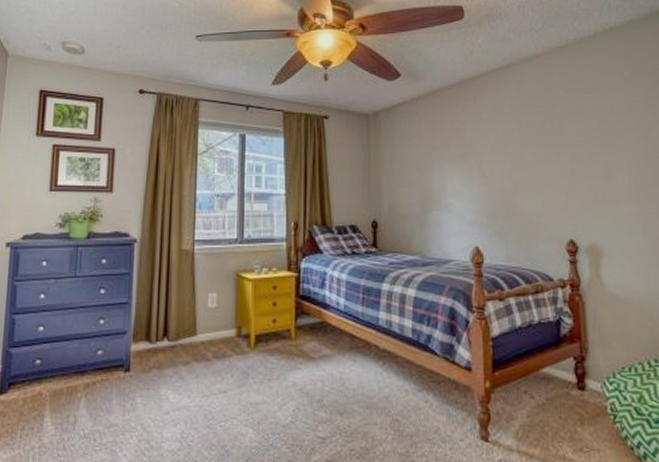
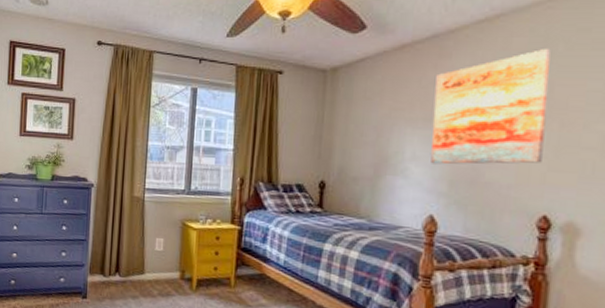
wall art: none [465,93,562,198] -> present [430,49,551,165]

